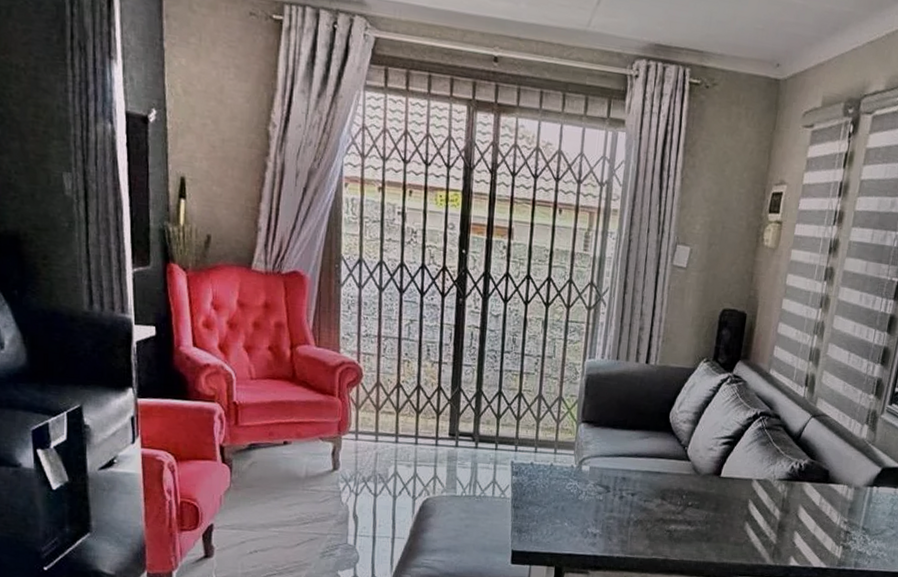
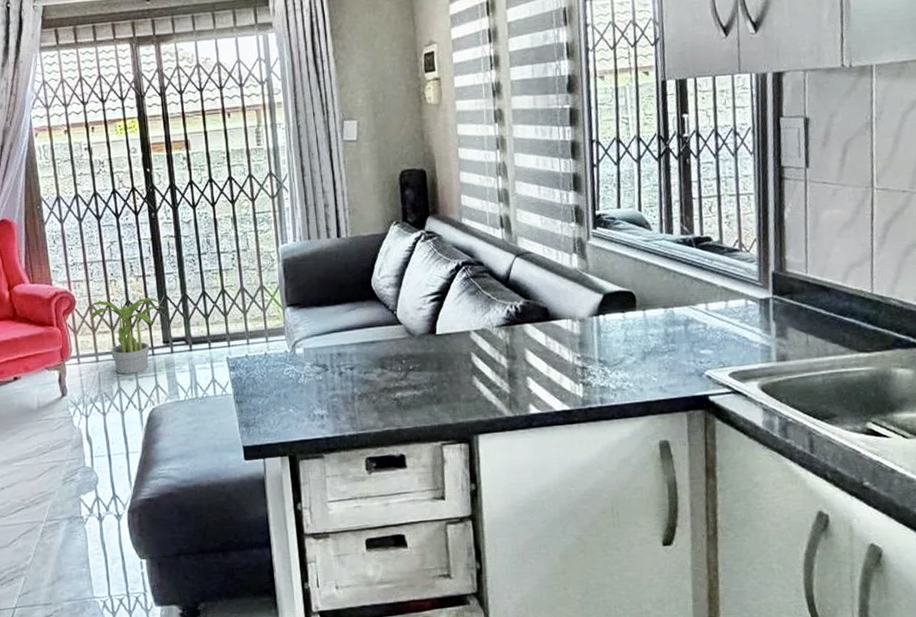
potted plant: none [375,379,457,461] -> present [88,297,166,374]

